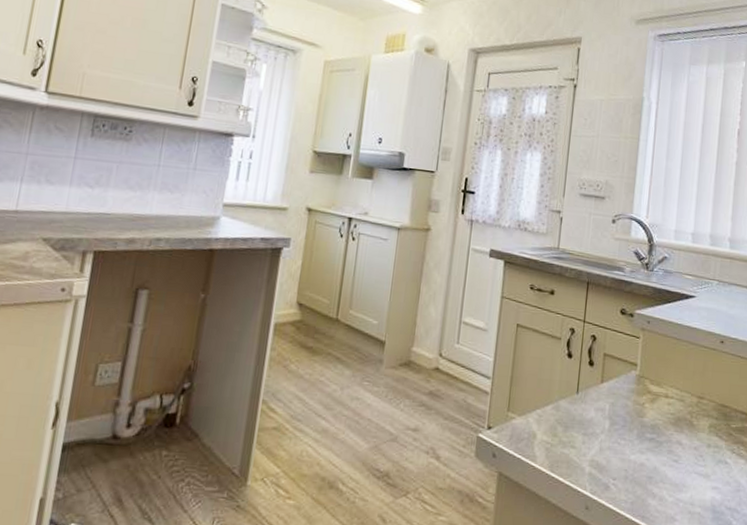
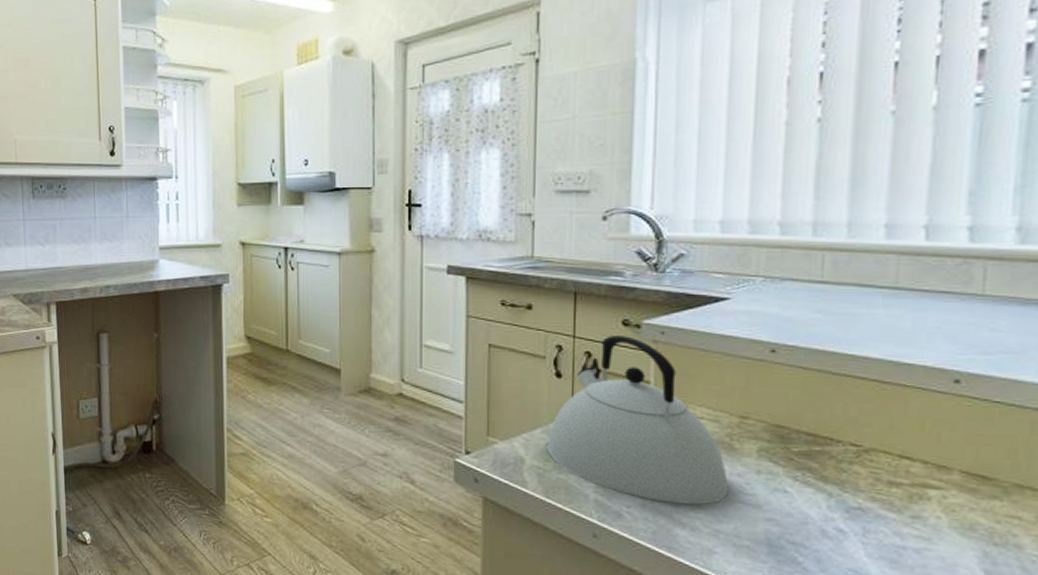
kettle: none [555,322,688,476] -> present [547,336,729,505]

